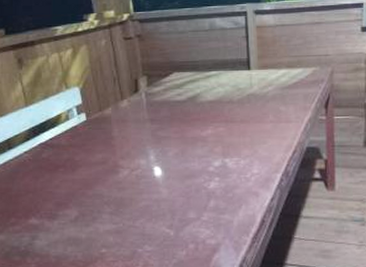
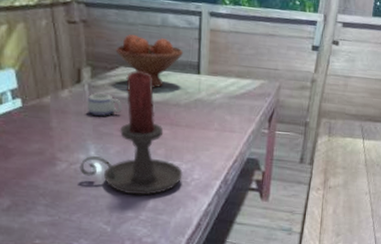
candle holder: none [141,74,242,196] -> present [79,71,183,196]
mug: none [144,98,178,121] -> present [87,93,122,116]
fruit bowl: none [168,41,233,89] -> present [115,34,184,88]

